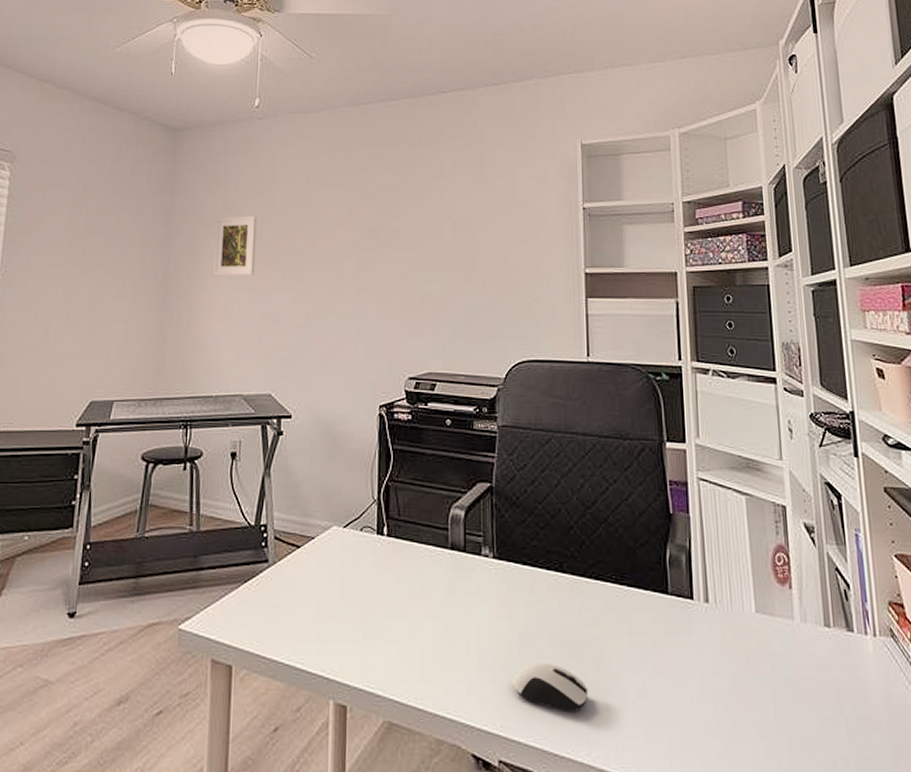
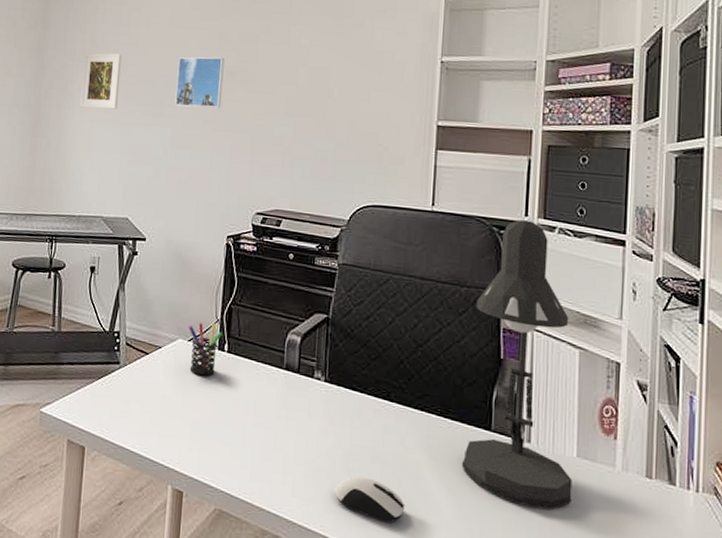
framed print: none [316,214,366,269] -> present [175,57,225,109]
pen holder: none [343,503,381,566] -> present [188,322,223,376]
desk lamp: none [641,364,756,674] -> present [461,220,572,510]

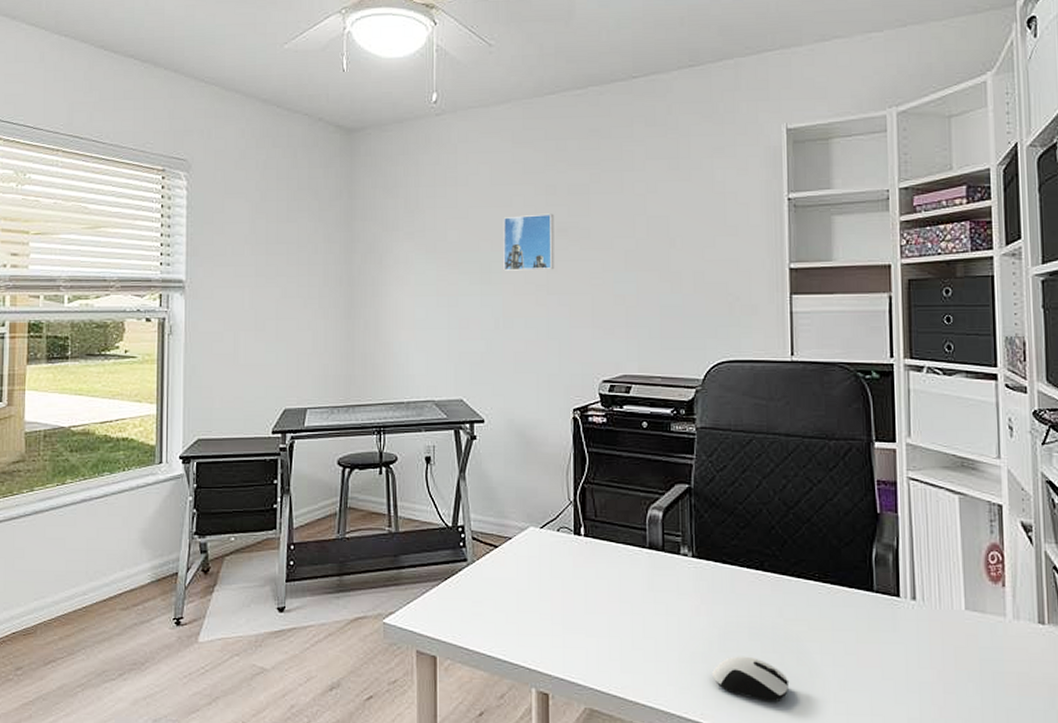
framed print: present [80,53,122,109] -> none [398,218,440,282]
pen holder: present [188,322,223,376] -> none [540,504,578,565]
desk lamp: present [461,220,572,510] -> none [845,362,964,668]

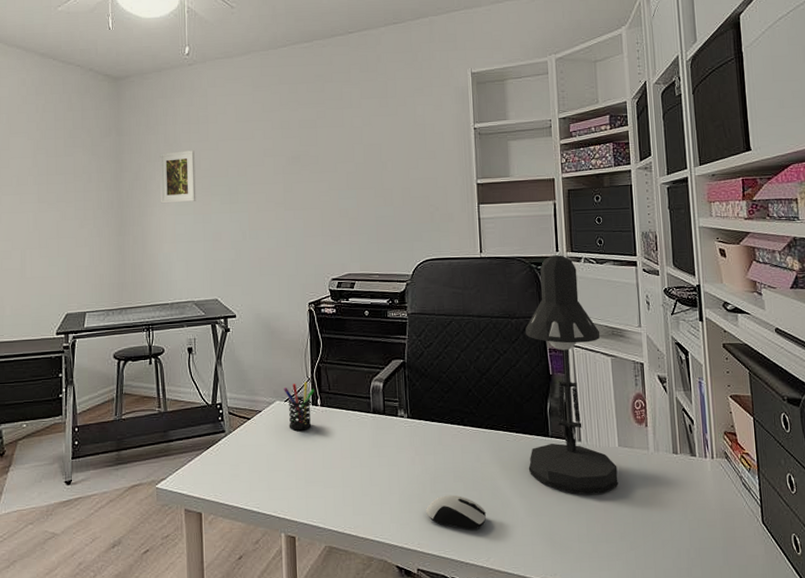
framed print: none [398,218,440,282] -> present [159,150,196,204]
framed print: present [503,213,555,271] -> none [247,144,290,192]
pen holder: none [540,504,578,565] -> present [284,381,315,431]
desk lamp: none [845,362,964,668] -> present [525,255,618,495]

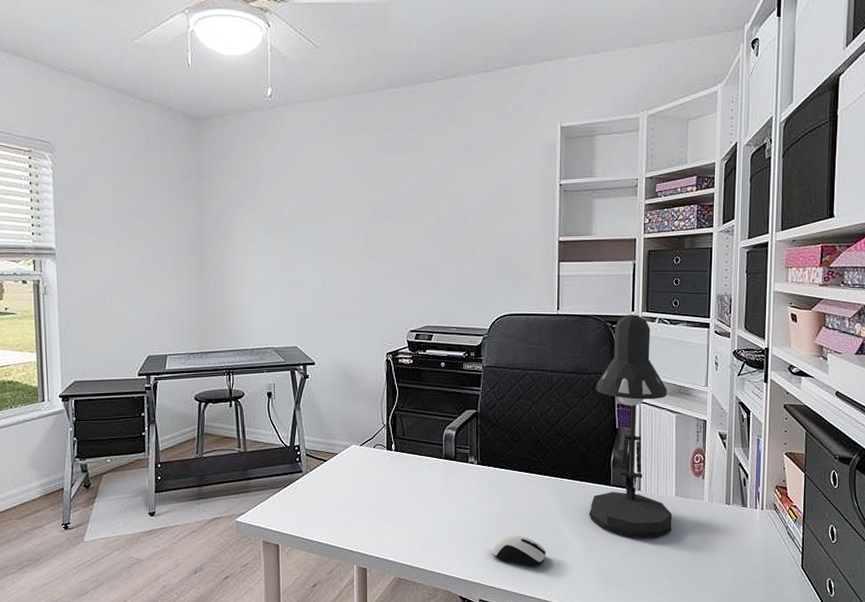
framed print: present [159,150,196,204] -> none [240,197,277,250]
pen holder: present [284,381,315,431] -> none [360,427,390,473]

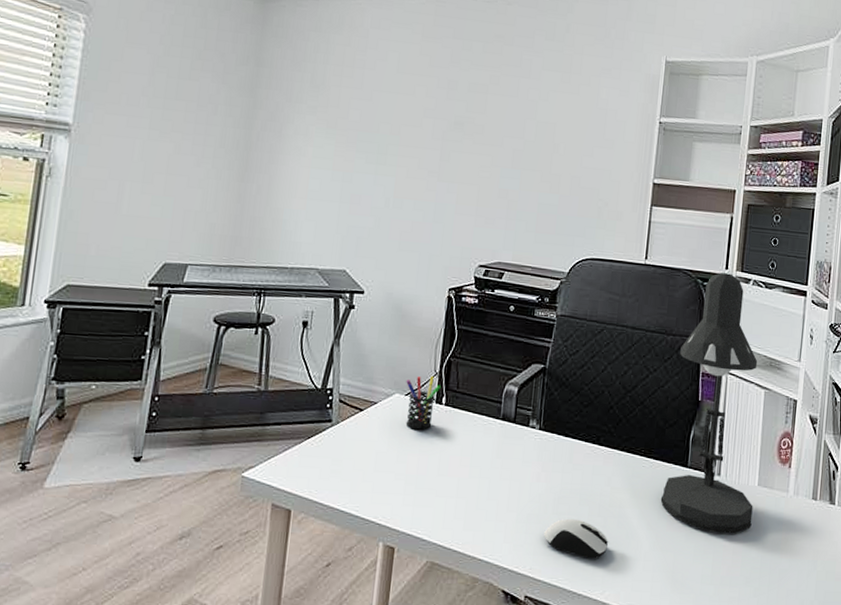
pen holder: none [360,427,390,473] -> present [405,375,441,430]

